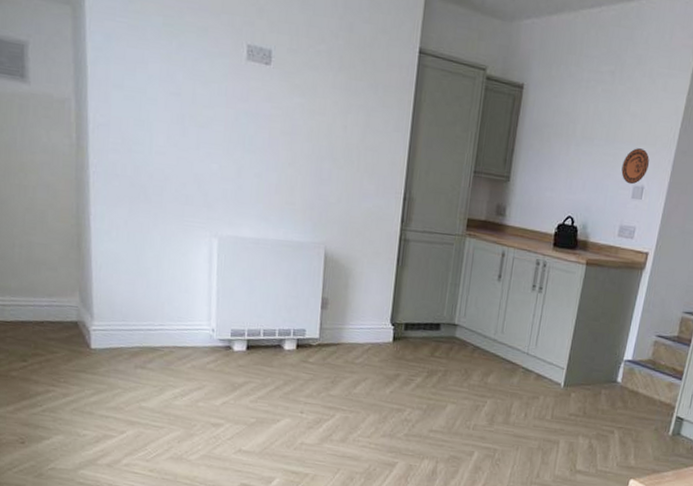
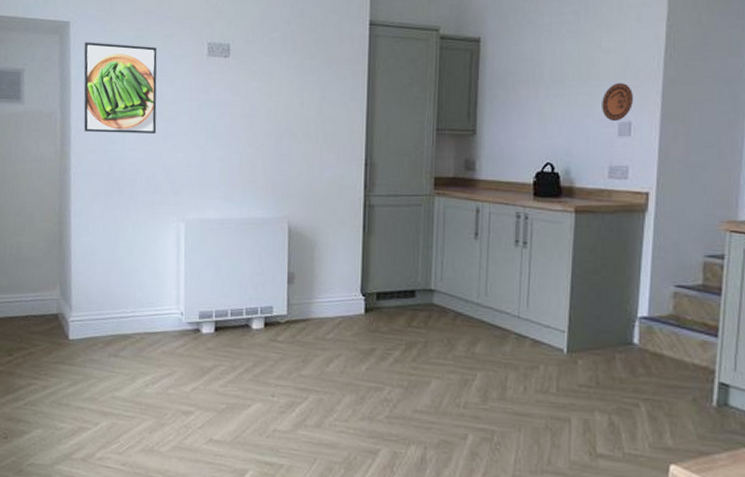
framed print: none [102,20,190,139] -> present [83,42,158,133]

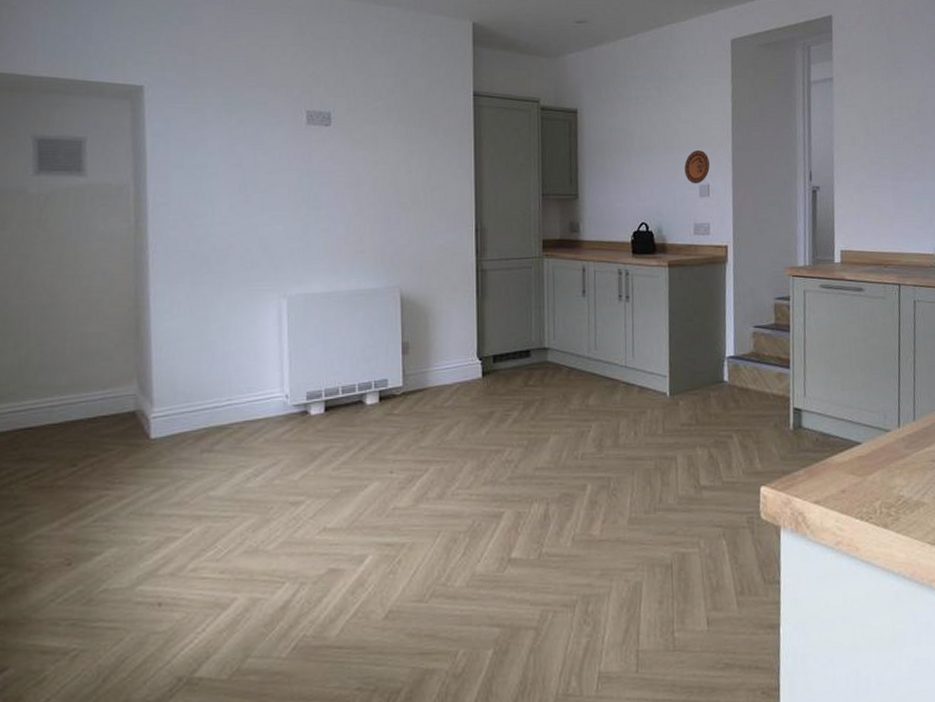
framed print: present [83,42,158,133] -> none [161,108,251,207]

